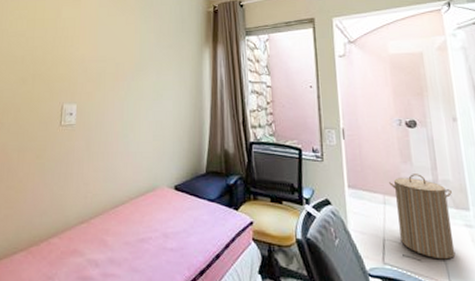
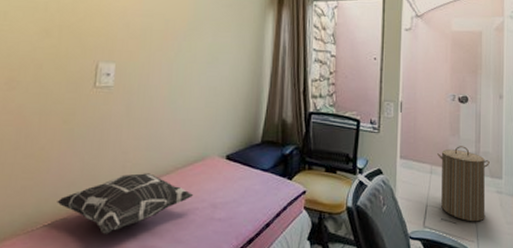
decorative pillow: none [32,203,147,261] -> present [57,173,194,234]

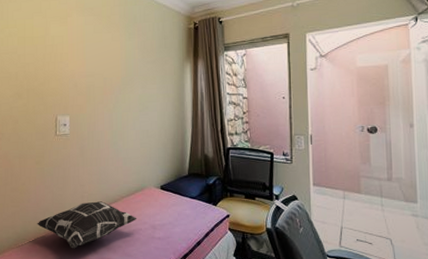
laundry hamper: present [437,146,490,222] -> none [349,173,403,243]

